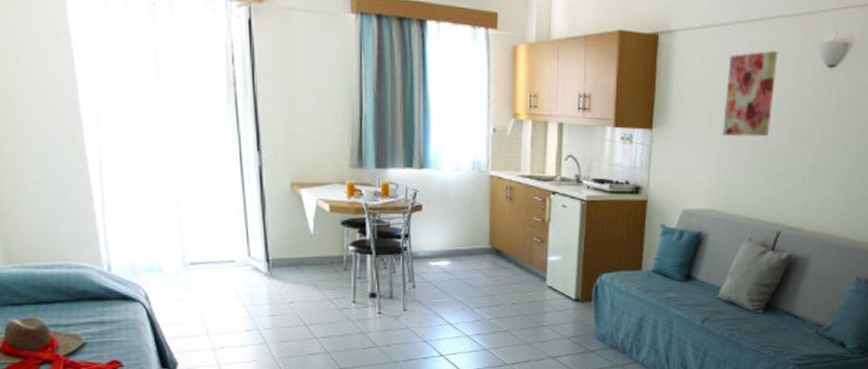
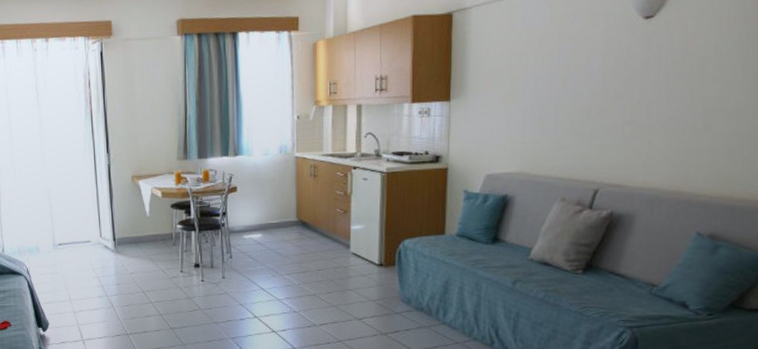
wall art: present [722,50,778,137] -> none [525,10,584,100]

